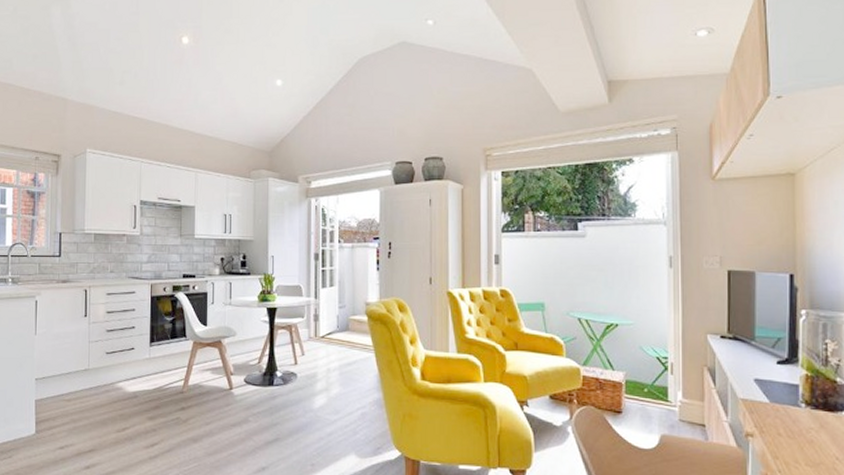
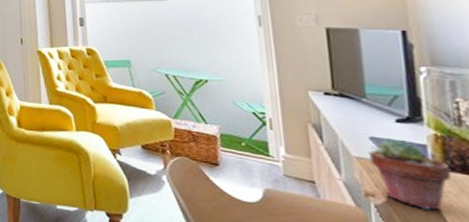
potted succulent: none [751,380,815,446] -> present [367,138,452,211]

